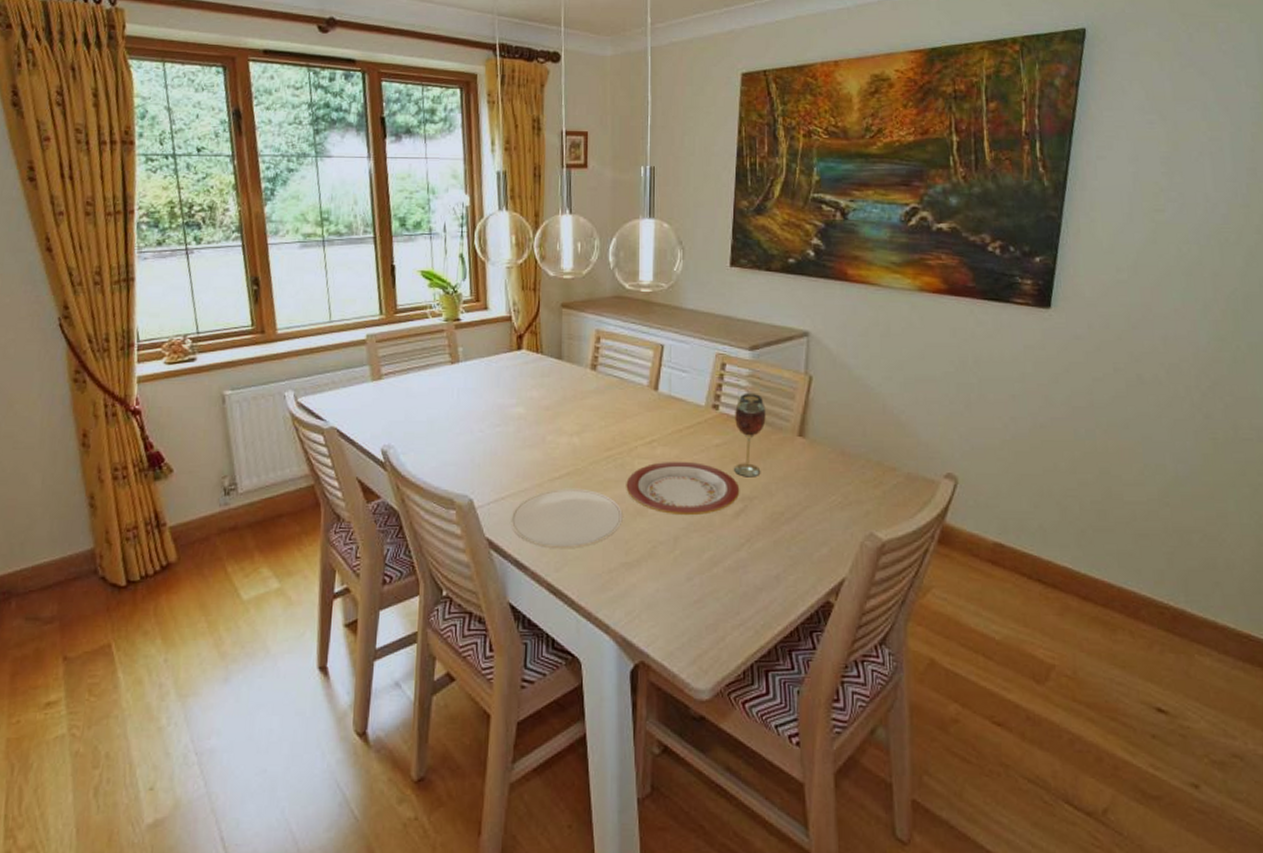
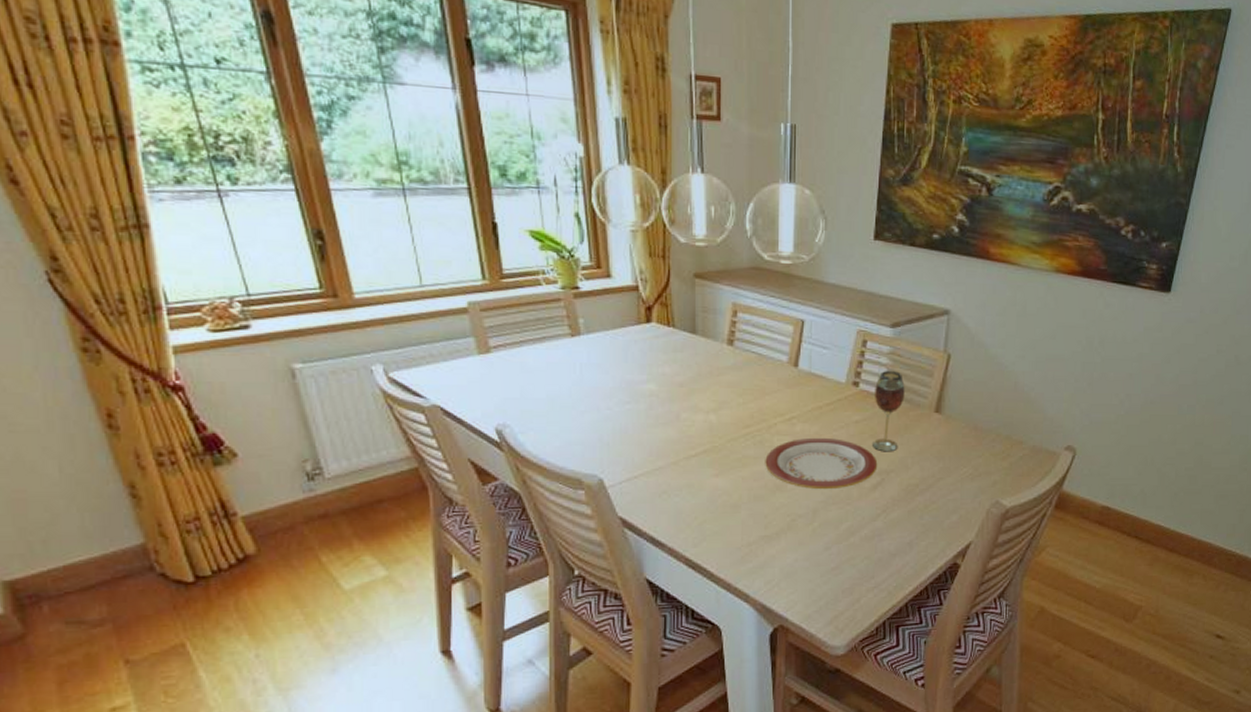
plate: present [511,488,623,549] -> none [645,466,762,526]

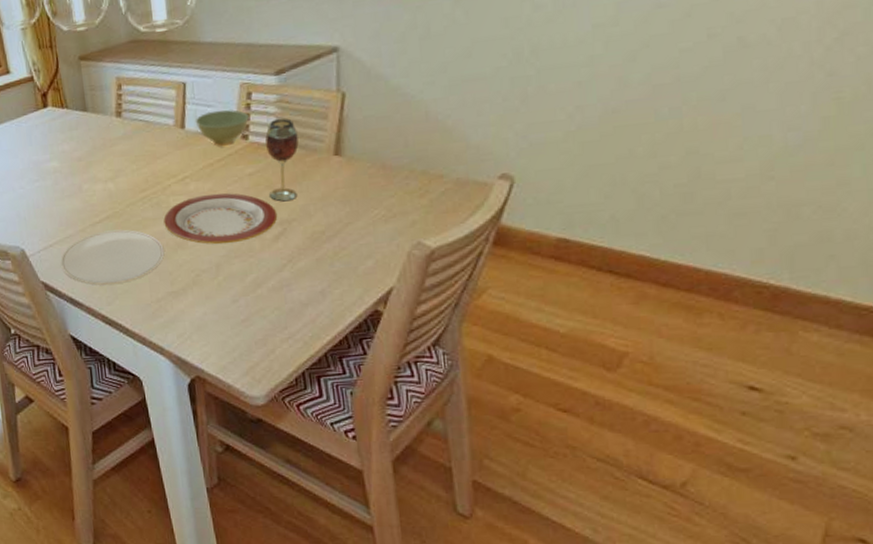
plate: none [645,466,762,526] -> present [60,229,165,285]
bowl: none [809,353,862,390] -> present [195,109,249,146]

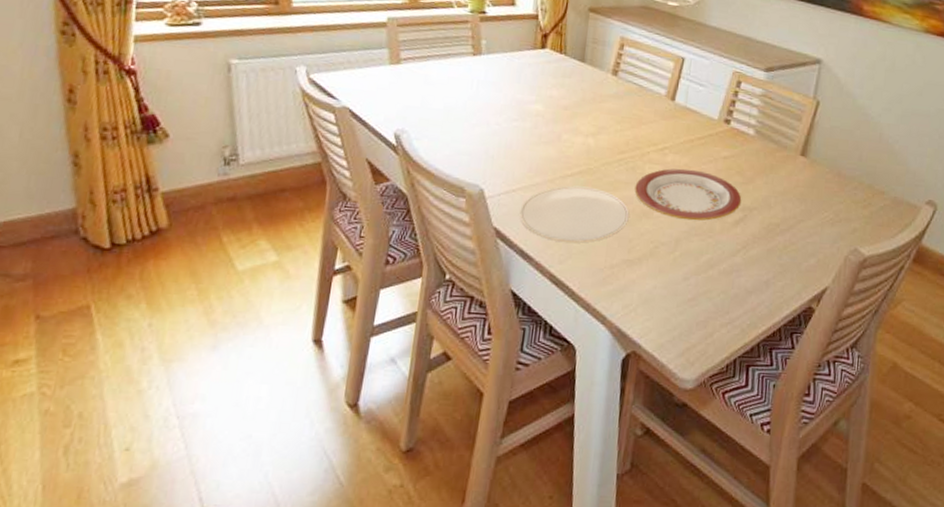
bowl: present [195,109,249,146] -> none [685,90,735,126]
wineglass: present [265,118,299,201] -> none [738,111,774,189]

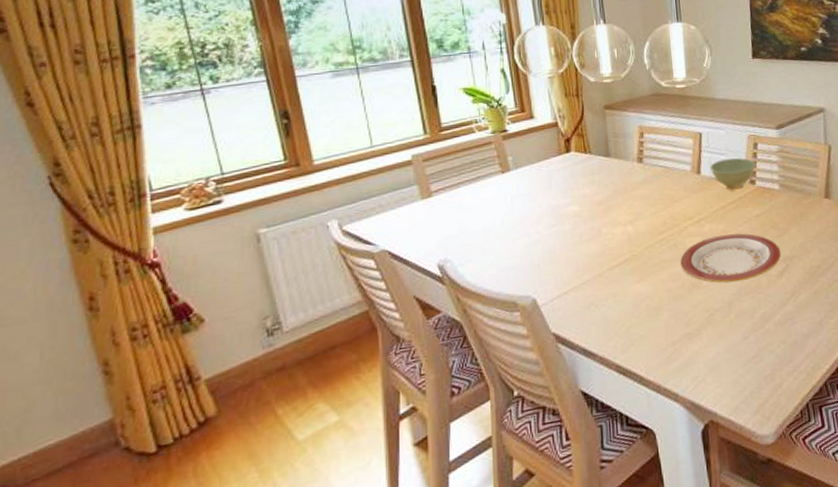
plate: present [519,185,630,243] -> none [575,272,680,333]
bowl: none [685,90,735,126] -> present [709,157,756,190]

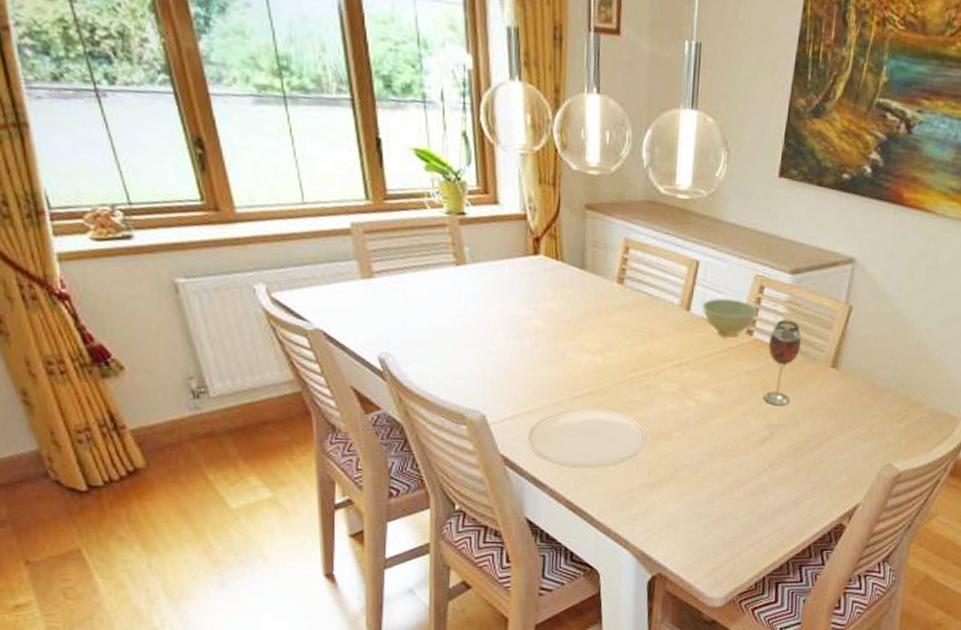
plate: none [575,272,680,333] -> present [527,408,647,469]
plate: present [680,233,781,283] -> none [651,385,768,441]
wineglass: none [769,166,797,239] -> present [763,320,802,405]

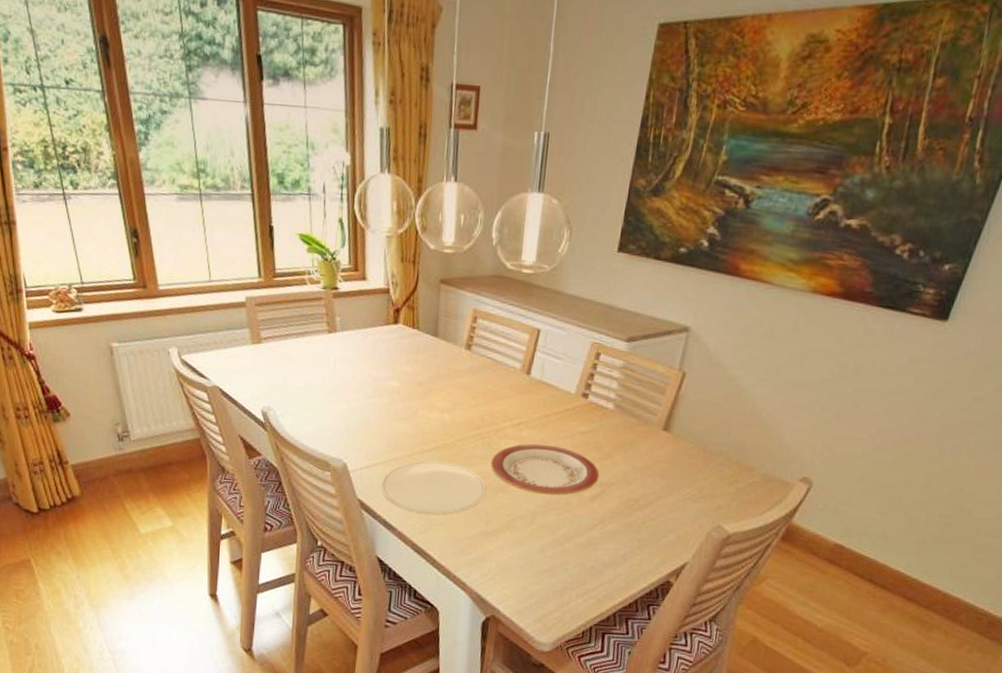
plate: none [651,385,768,441] -> present [491,443,600,496]
bowl: present [702,297,758,338] -> none [541,363,593,400]
wineglass: present [763,320,802,405] -> none [596,385,635,464]

